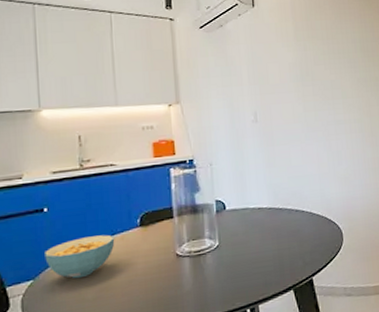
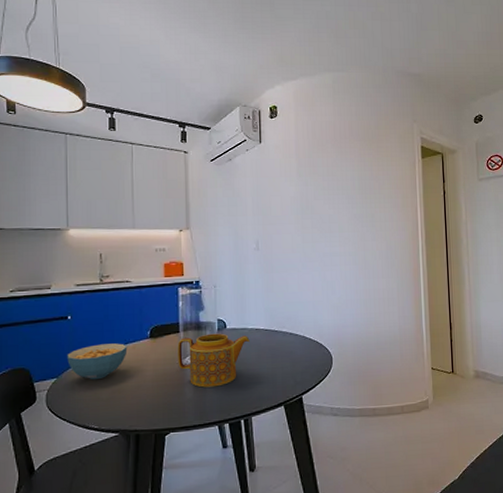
teapot: none [172,215,252,277] -> present [177,333,250,388]

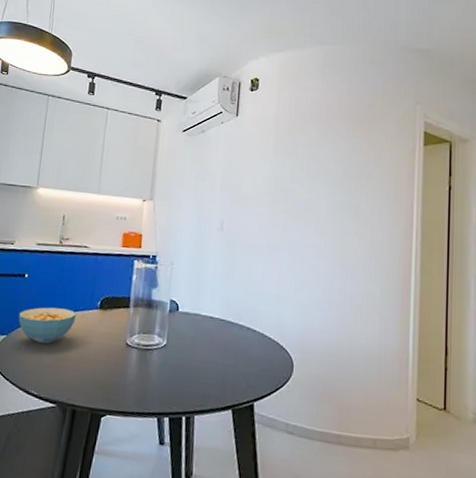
teapot: present [177,333,250,388] -> none [124,313,202,374]

